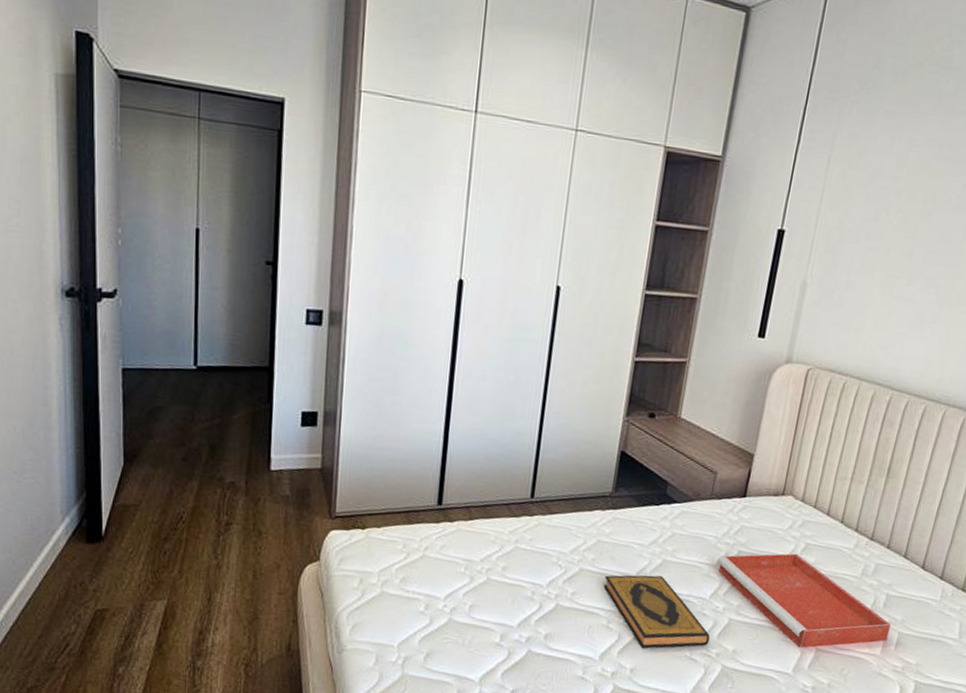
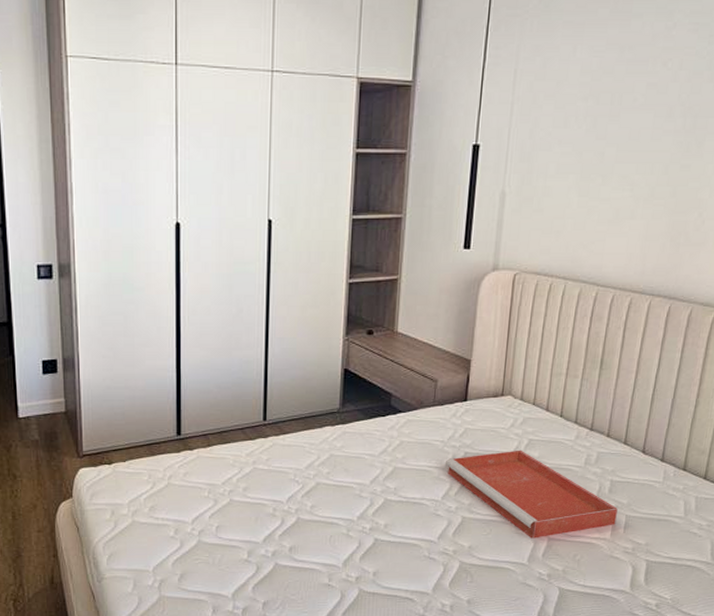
hardback book: present [603,575,710,649] -> none [340,483,446,552]

